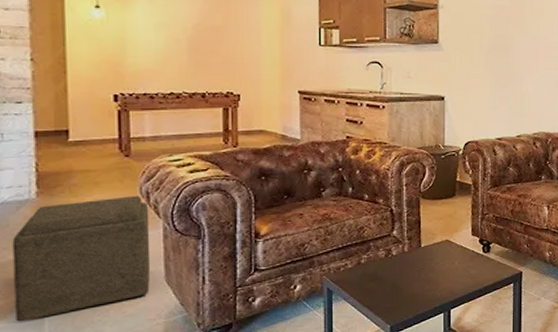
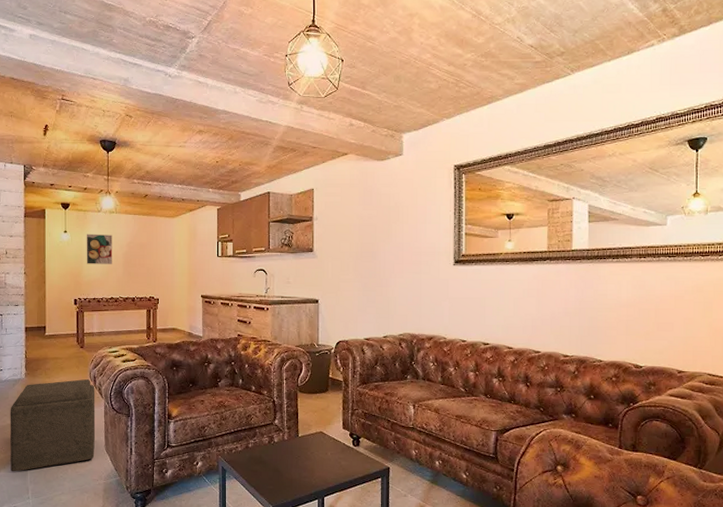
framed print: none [130,11,172,51] -> present [86,234,113,264]

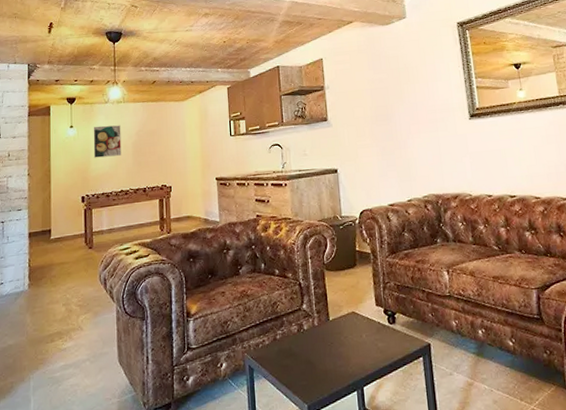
ottoman: present [10,379,96,472] -> none [11,283,107,402]

